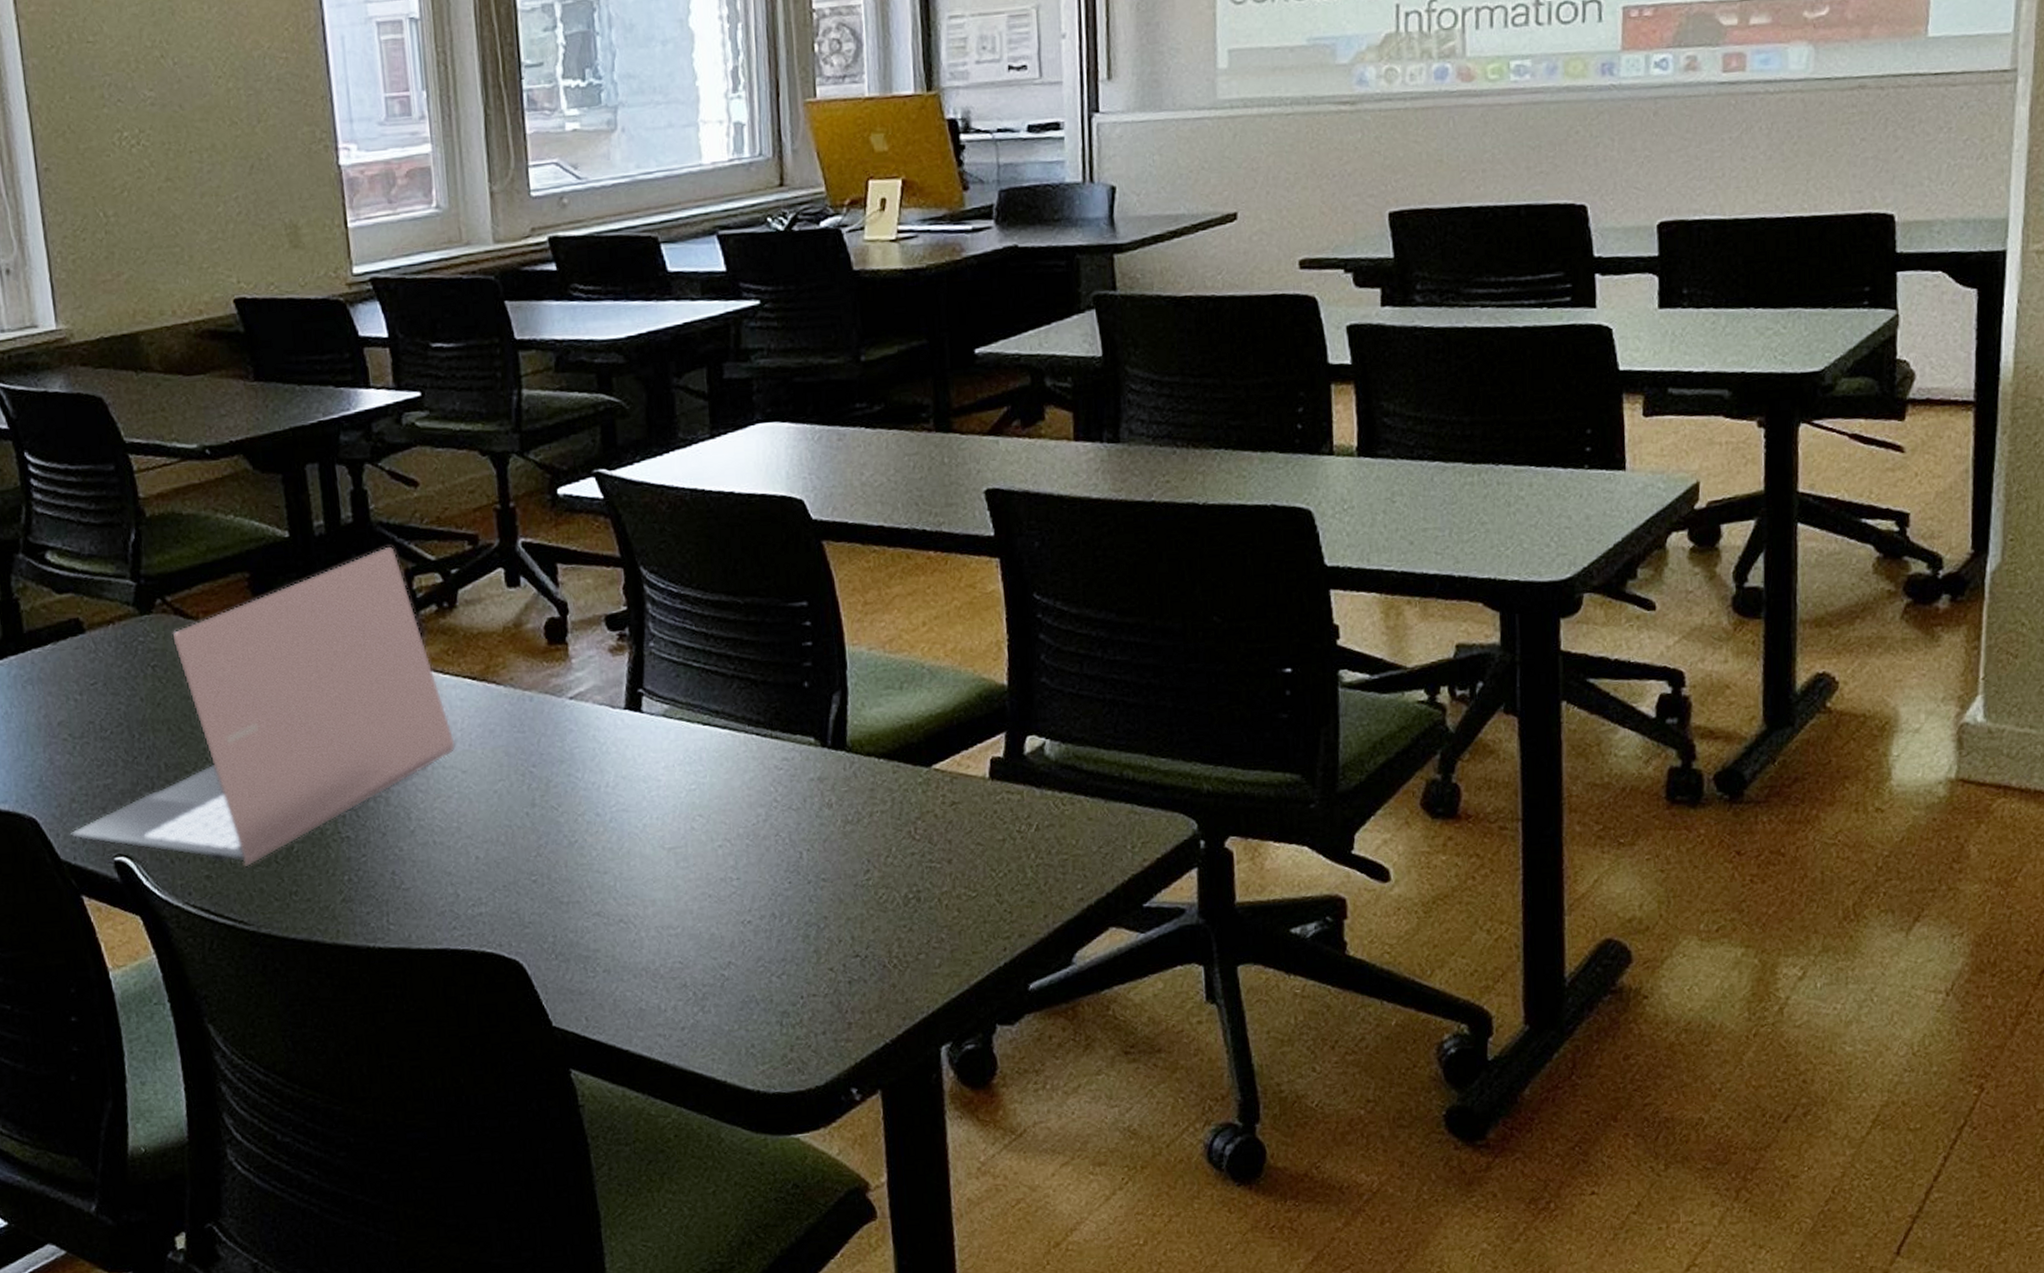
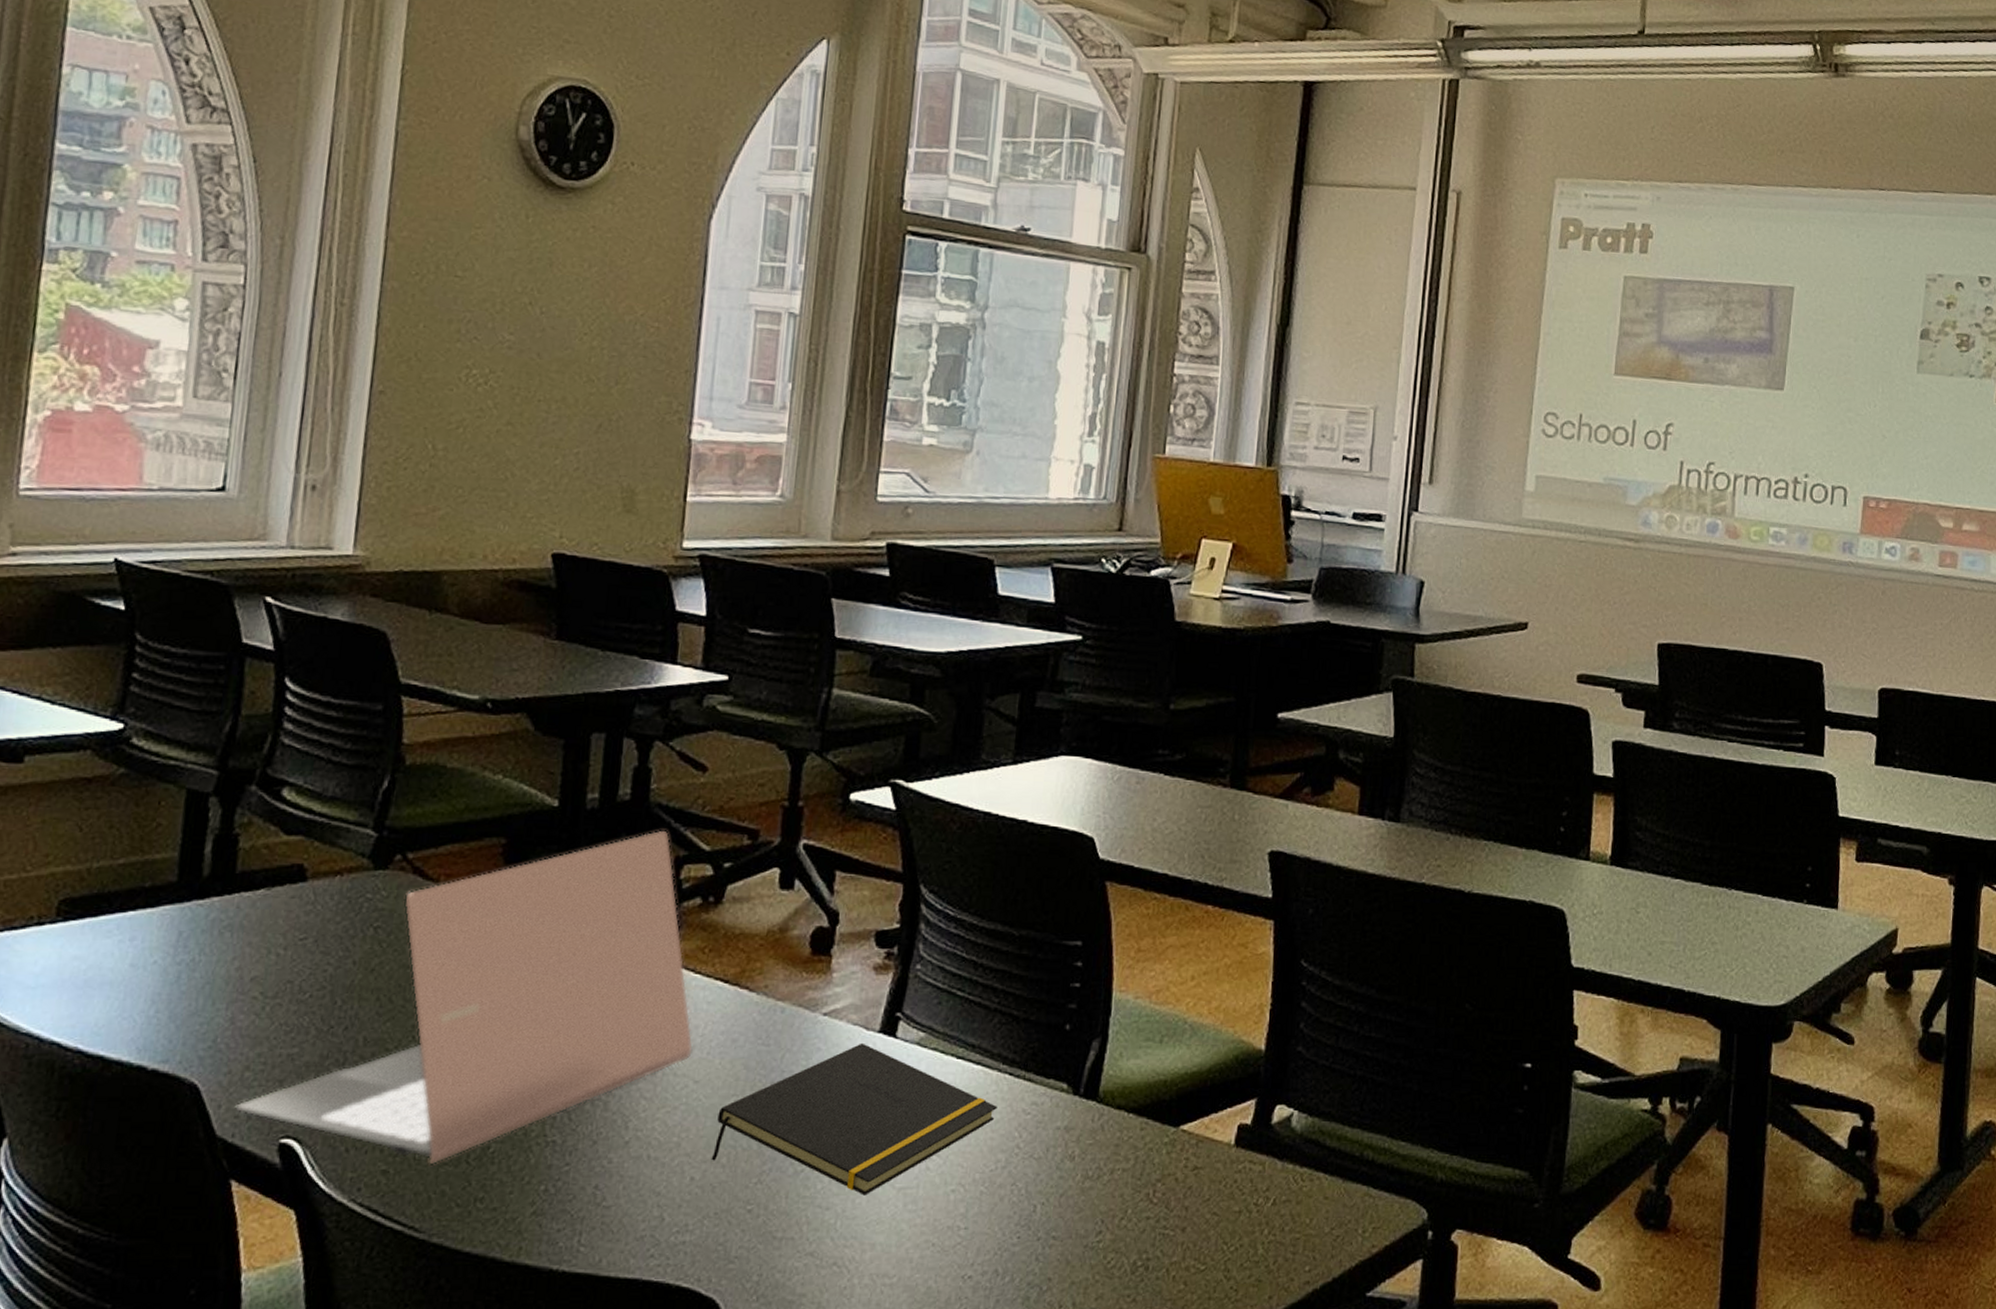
notepad: none [489,720,750,858] -> present [711,1042,998,1196]

